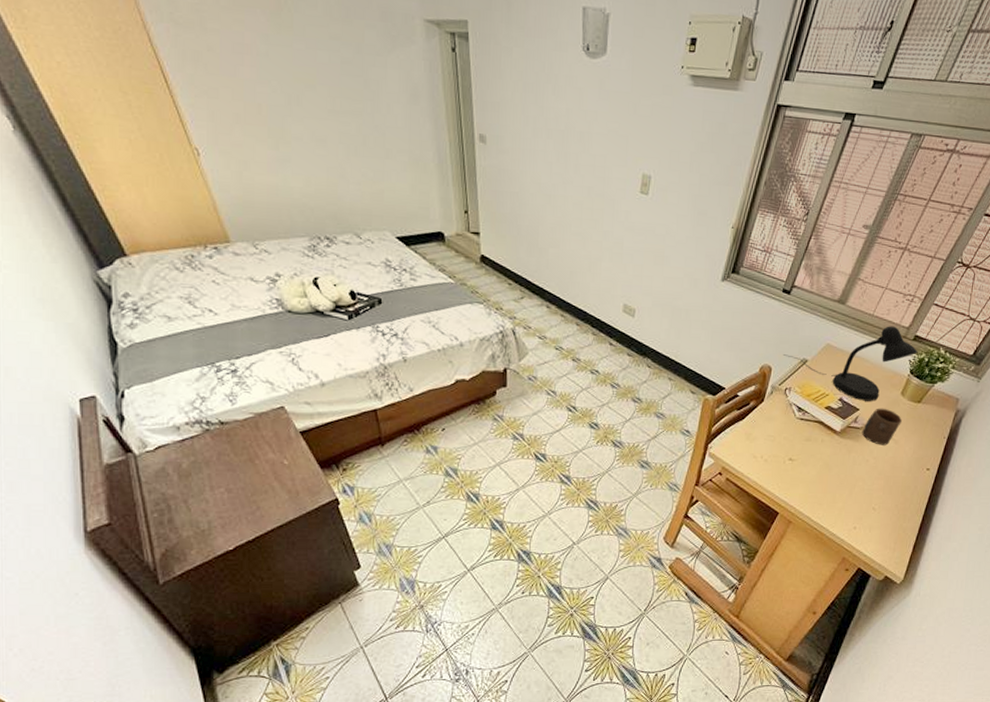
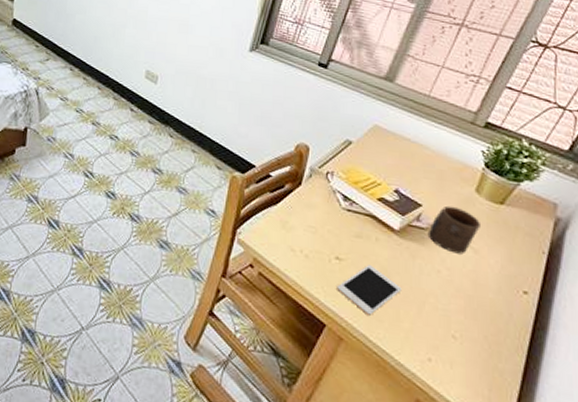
desk lamp: present [784,326,918,401] -> none [323,109,493,197]
cell phone: none [789,462,839,501] -> present [337,265,402,316]

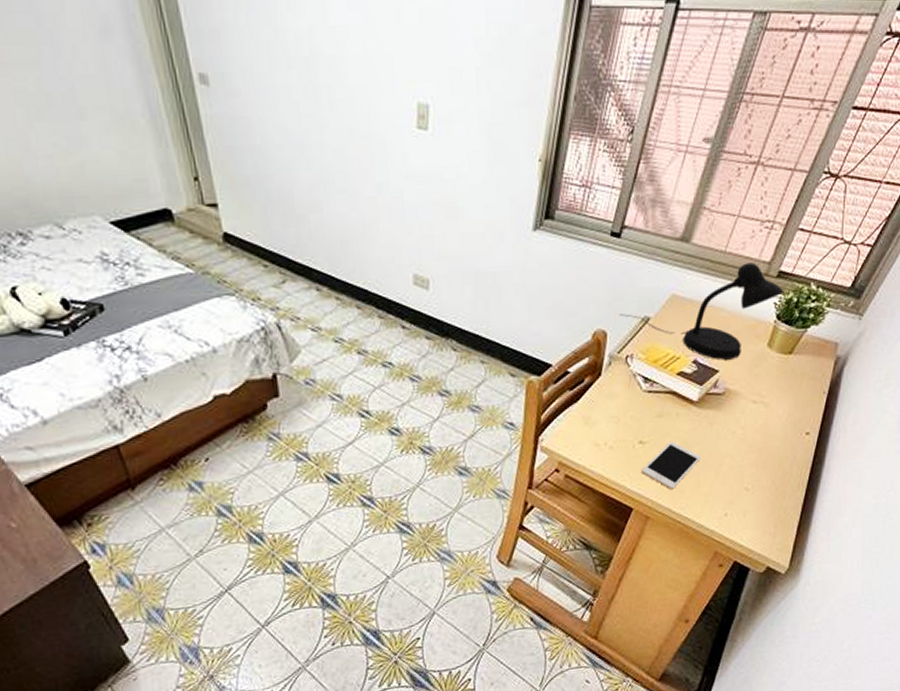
desk lamp: none [323,109,493,197] -> present [620,262,784,361]
cup: present [427,205,480,255] -> none [724,365,771,412]

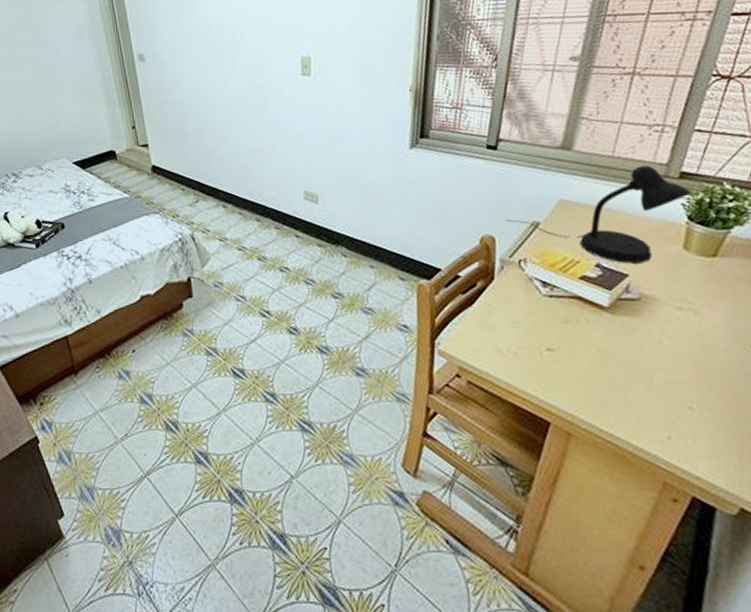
cell phone: present [641,442,701,490] -> none [554,350,625,403]

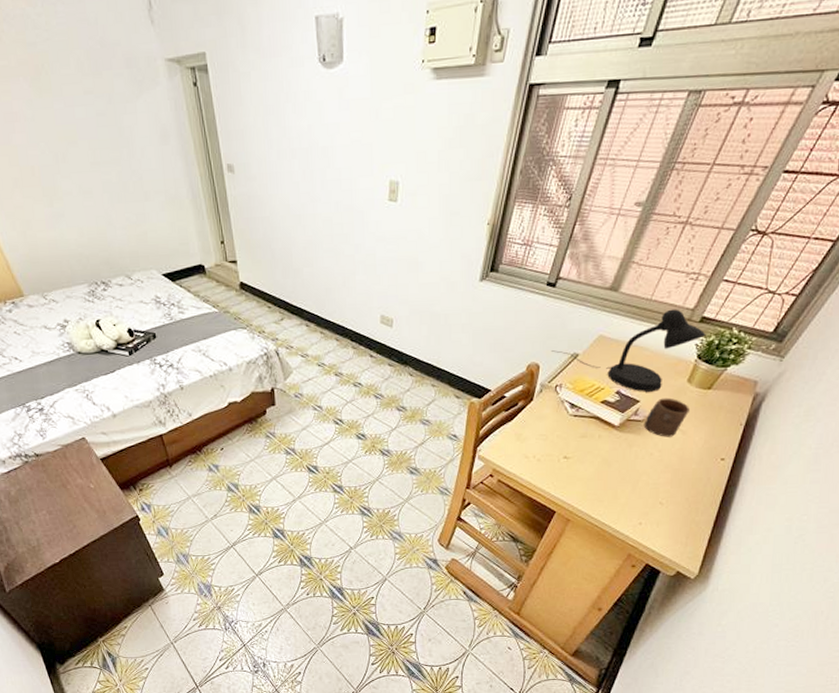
cup: none [640,269,697,319] -> present [643,397,689,437]

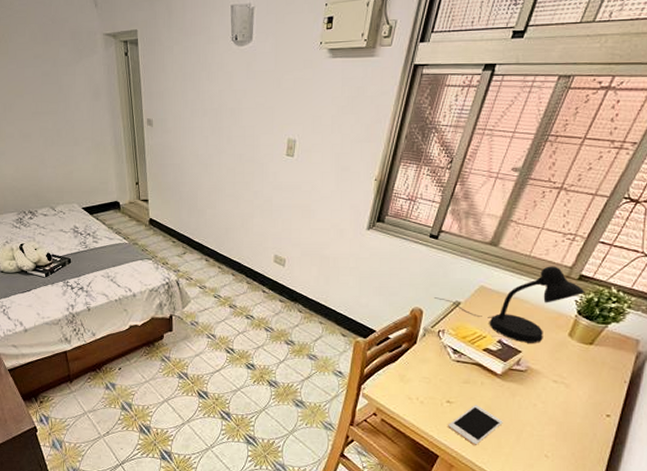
cell phone: none [565,459,620,498] -> present [448,405,503,445]
cup: present [643,397,689,437] -> none [526,350,572,389]

